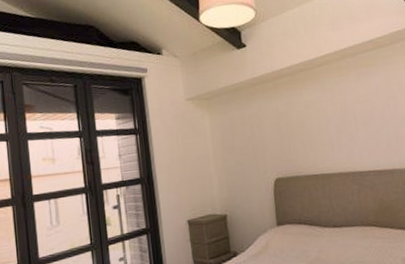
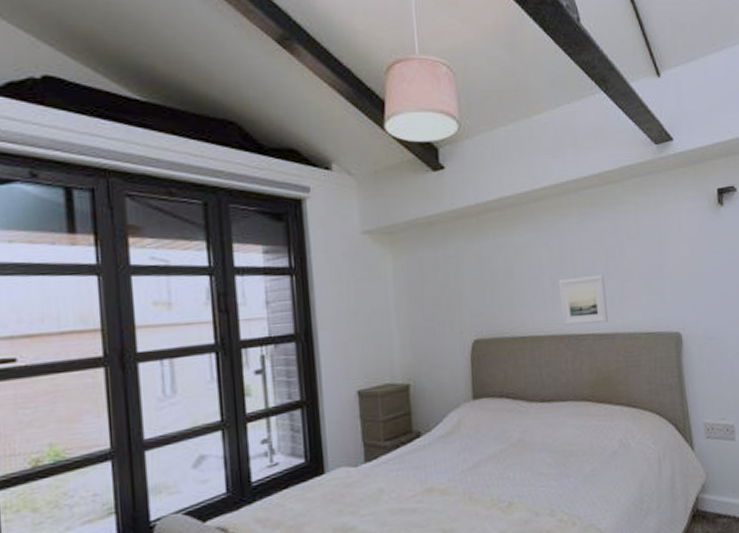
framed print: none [342,121,387,165] -> present [558,274,608,326]

